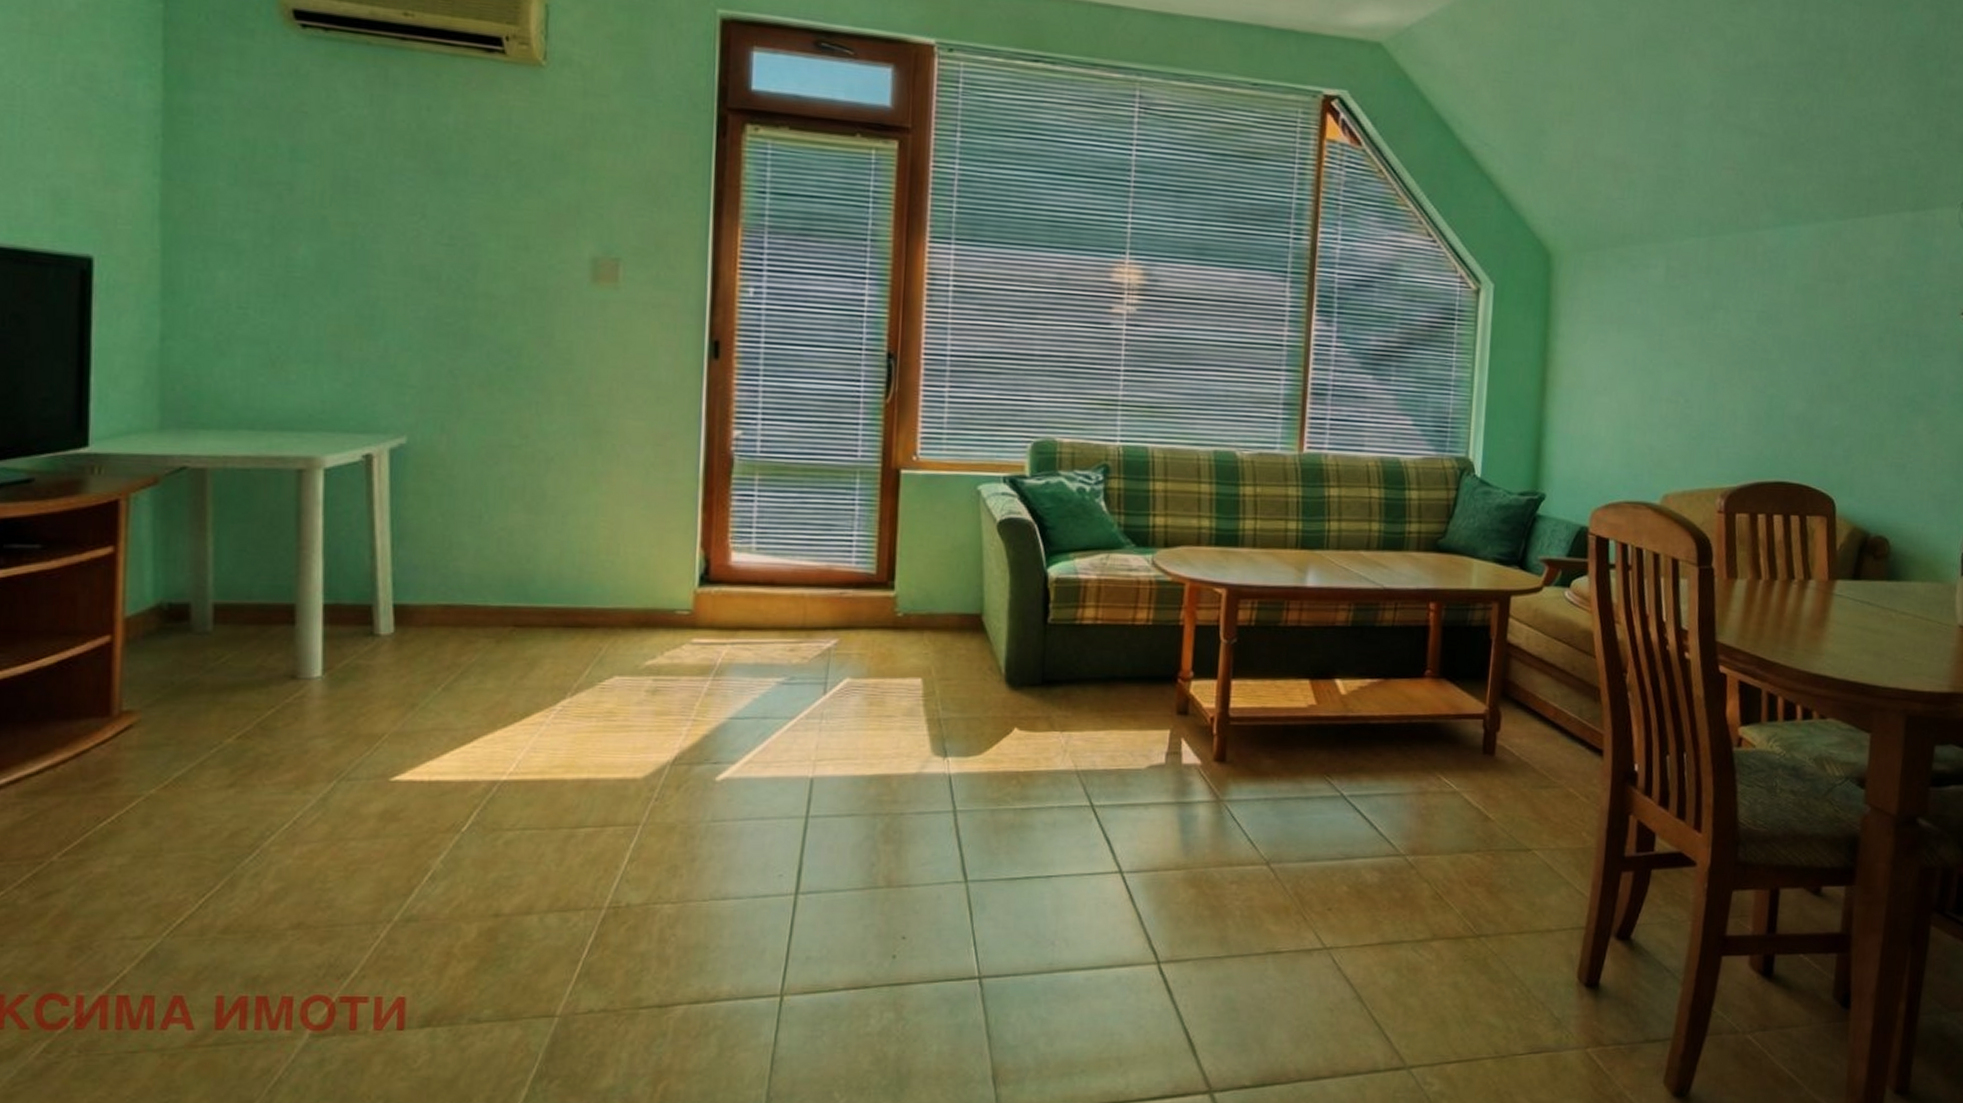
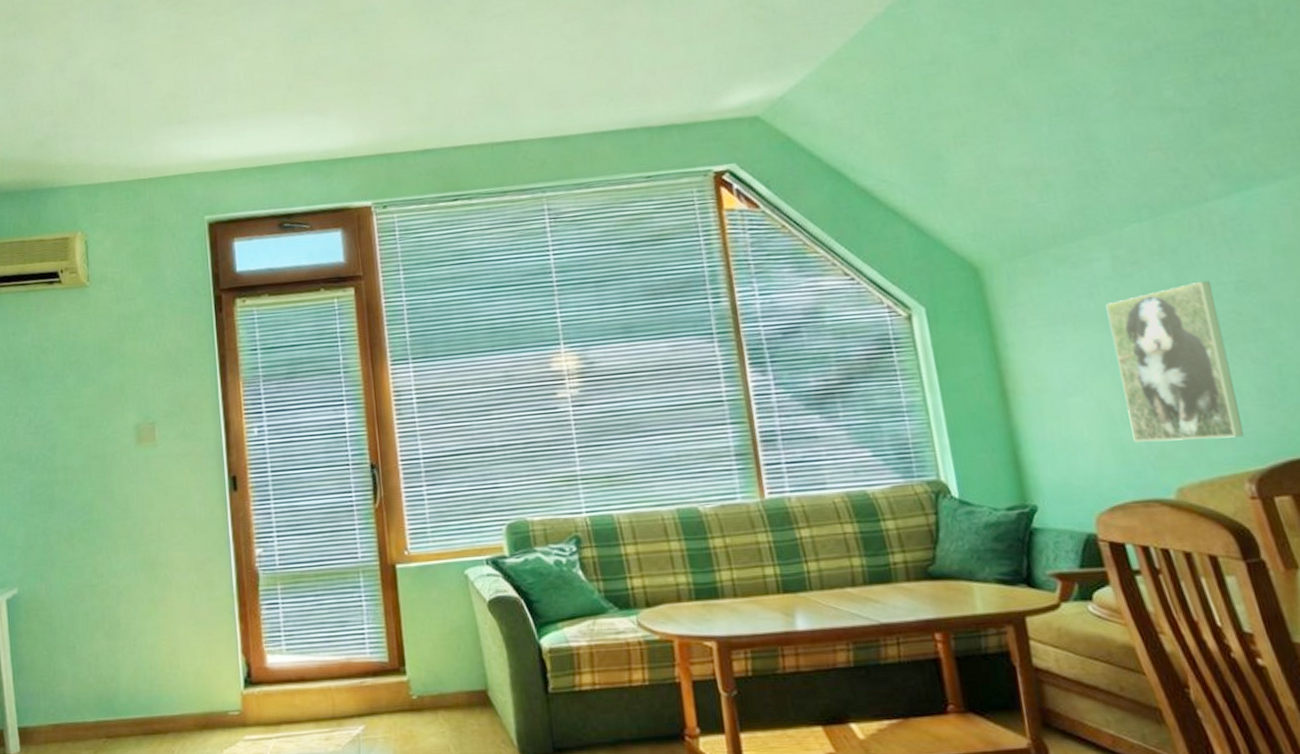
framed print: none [1640,305,1739,456] -> present [1105,280,1244,442]

